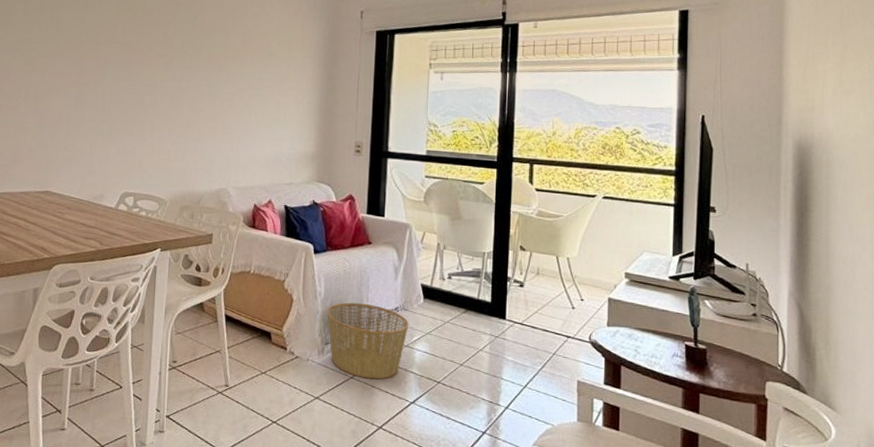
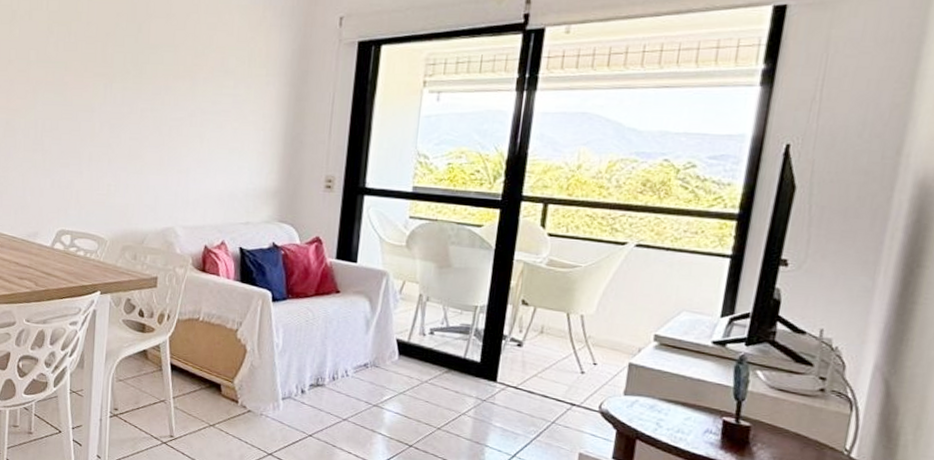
basket: present [326,302,409,380] -> none [284,355,380,439]

